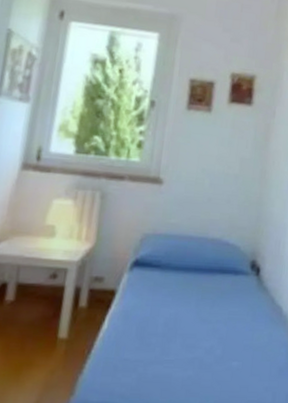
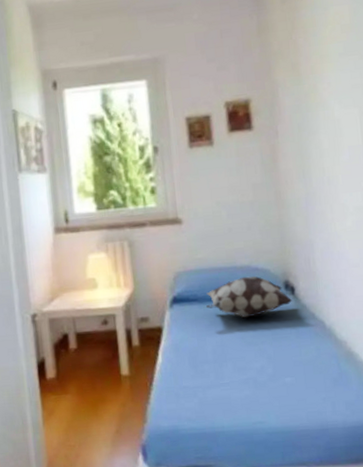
decorative pillow: none [168,249,256,293] -> present [206,276,293,318]

